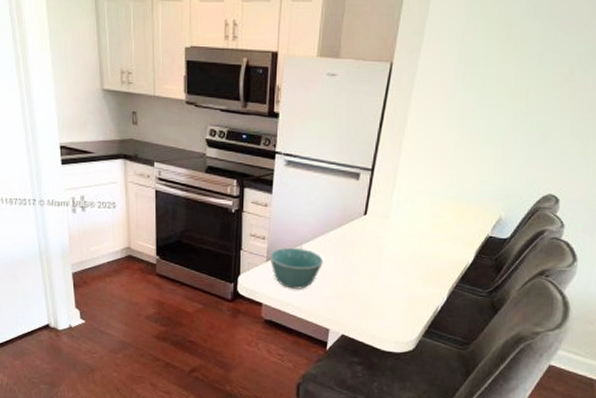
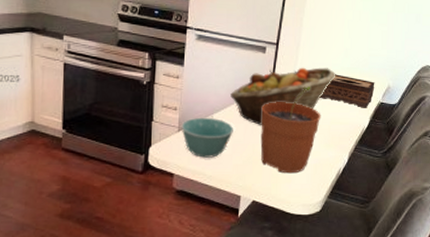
fruit basket: none [320,195,437,258] -> present [230,67,335,125]
plant pot: none [351,217,419,310] -> present [260,86,321,174]
tissue box: none [418,203,484,242] -> present [319,74,375,108]

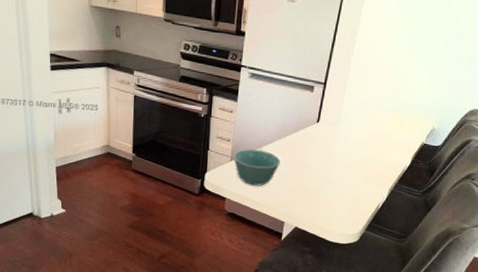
fruit basket: present [230,67,335,125] -> none [279,106,380,159]
plant pot: present [260,86,321,174] -> none [304,125,364,206]
tissue box: present [319,74,375,108] -> none [363,114,420,149]

